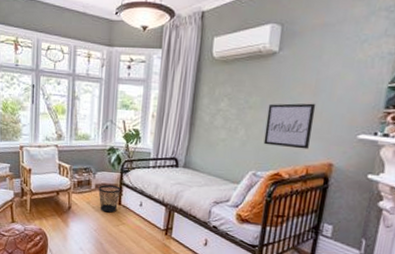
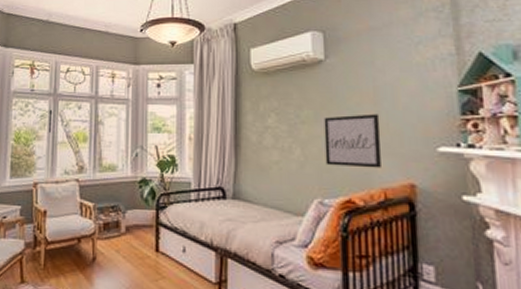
wastebasket: present [98,184,122,213] -> none [130,225,158,263]

